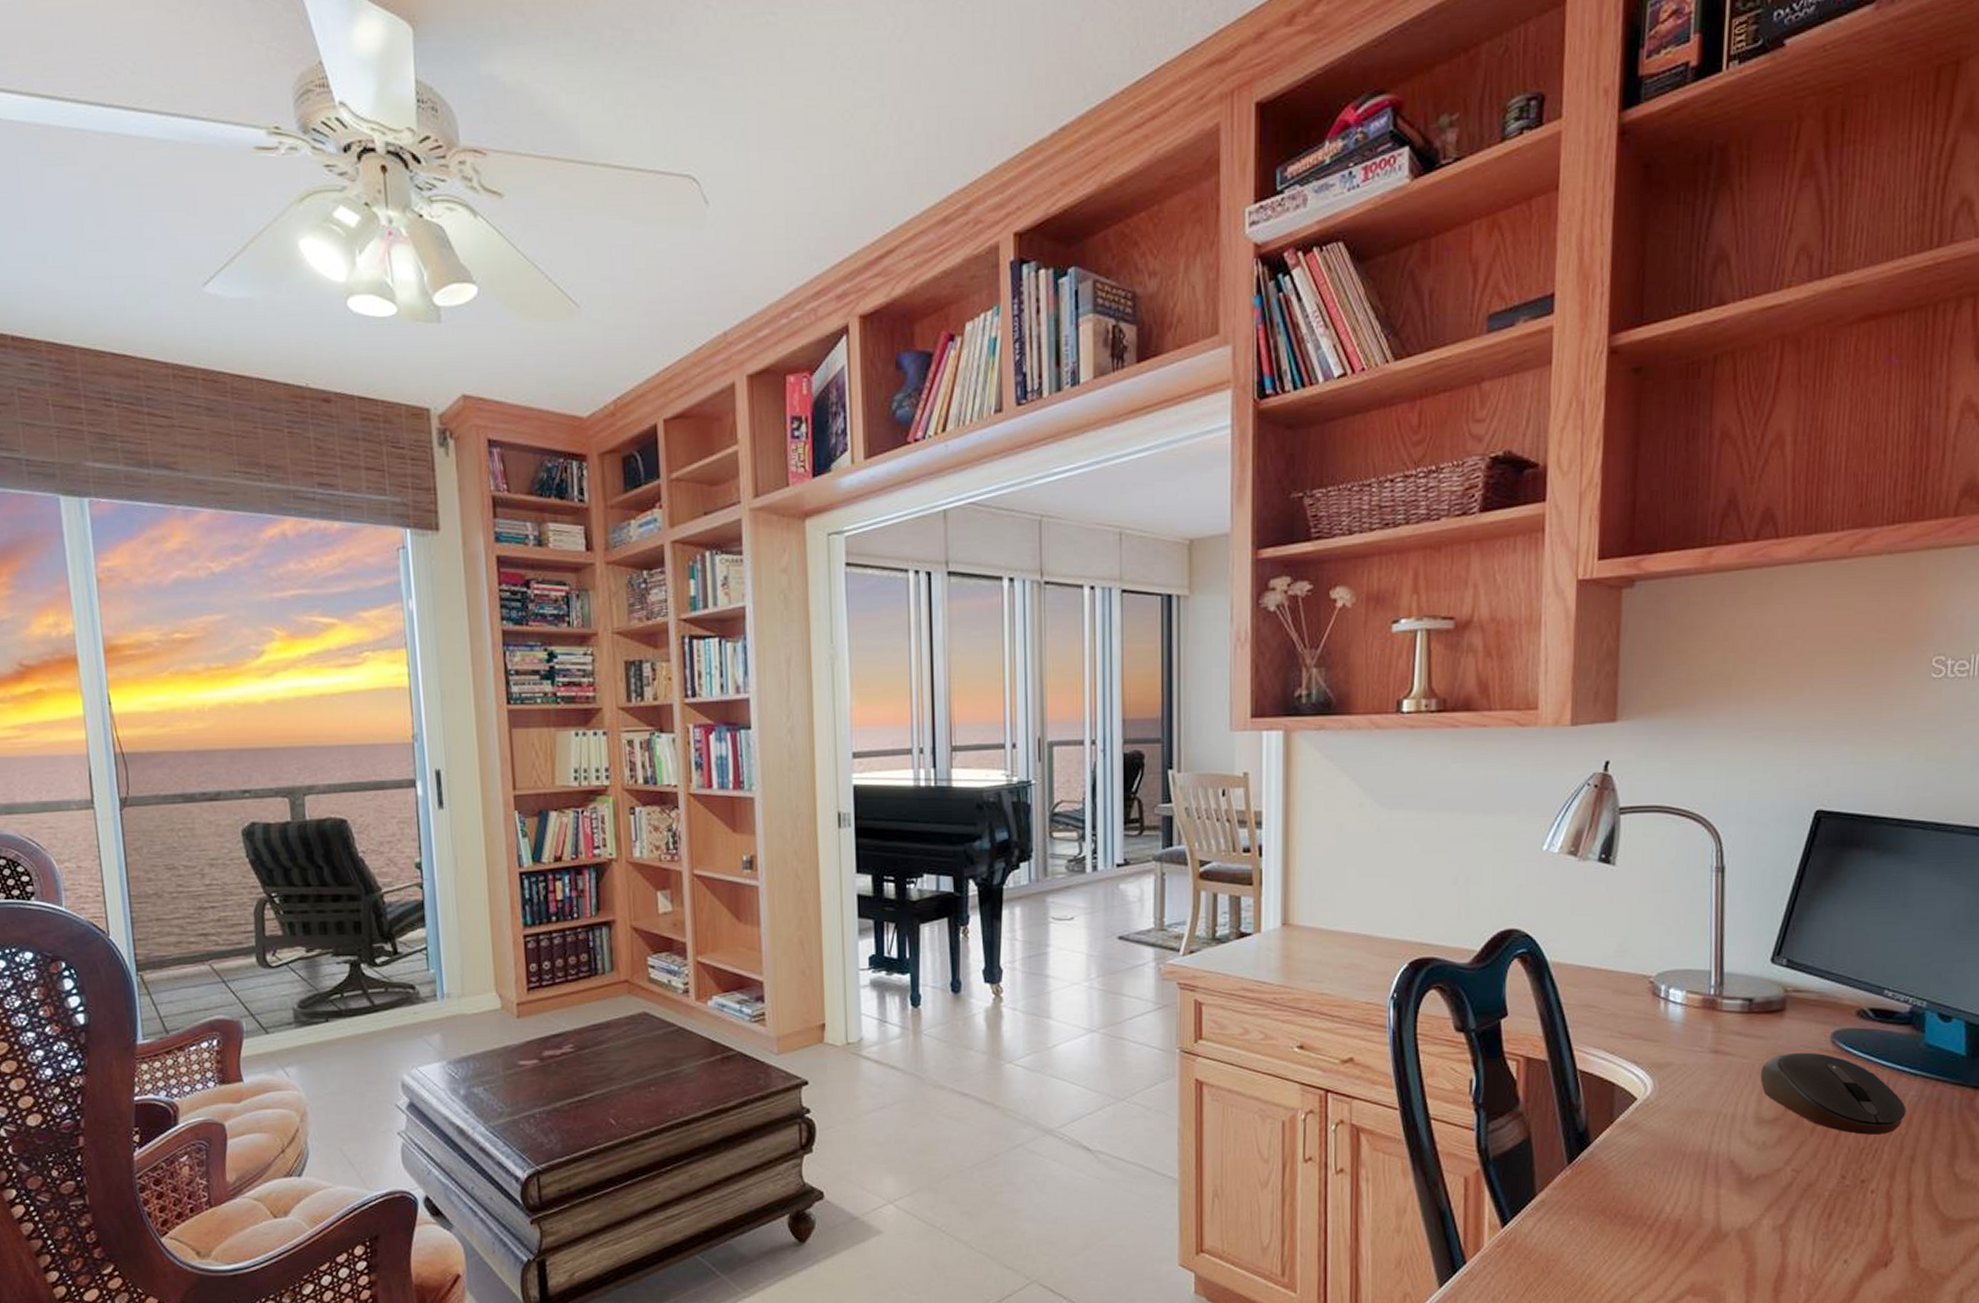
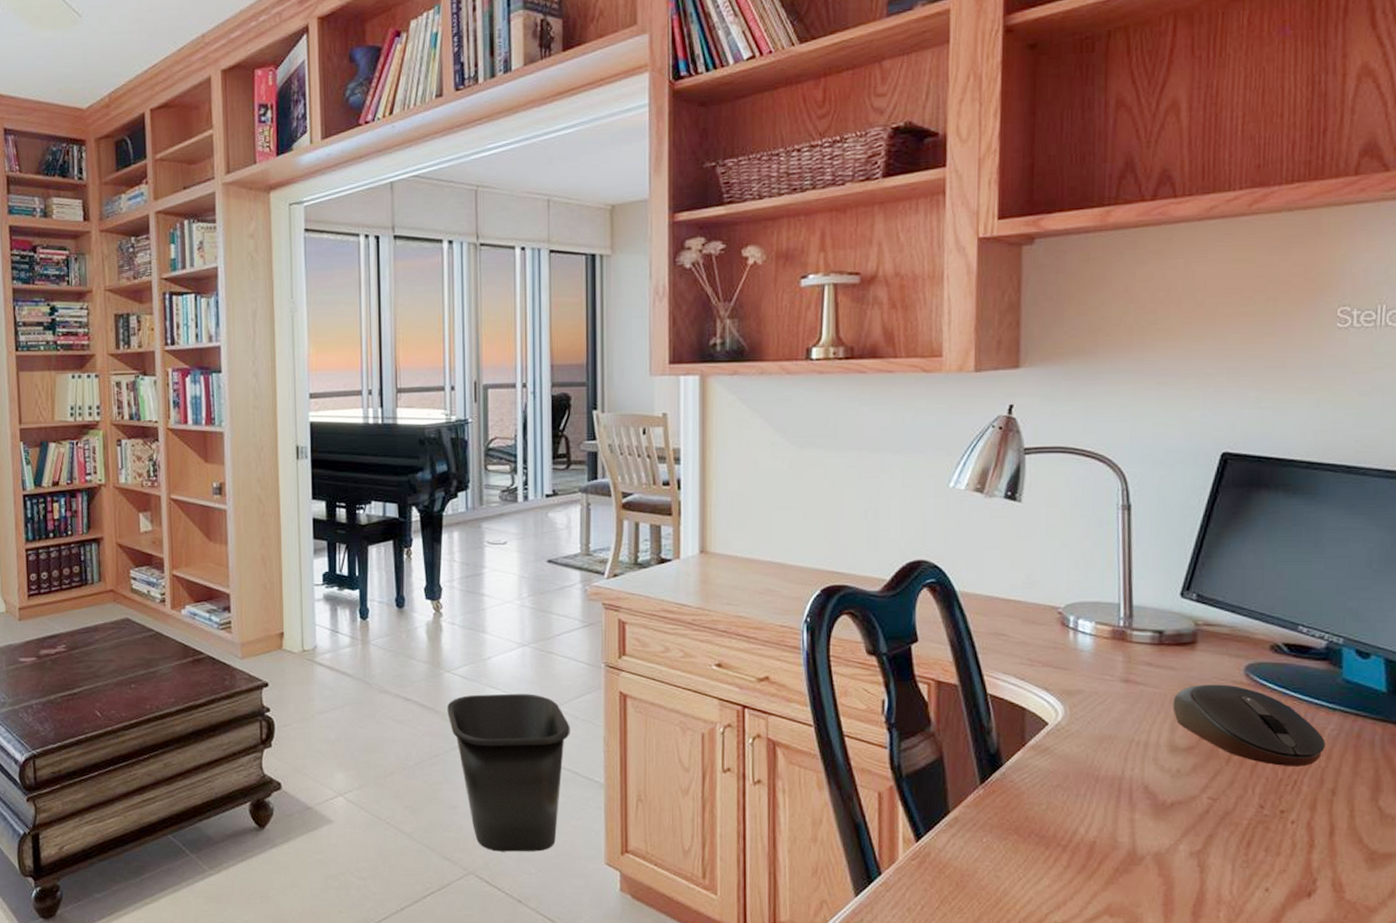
waste bin: none [1008,1084,1142,1257] -> present [447,693,570,852]

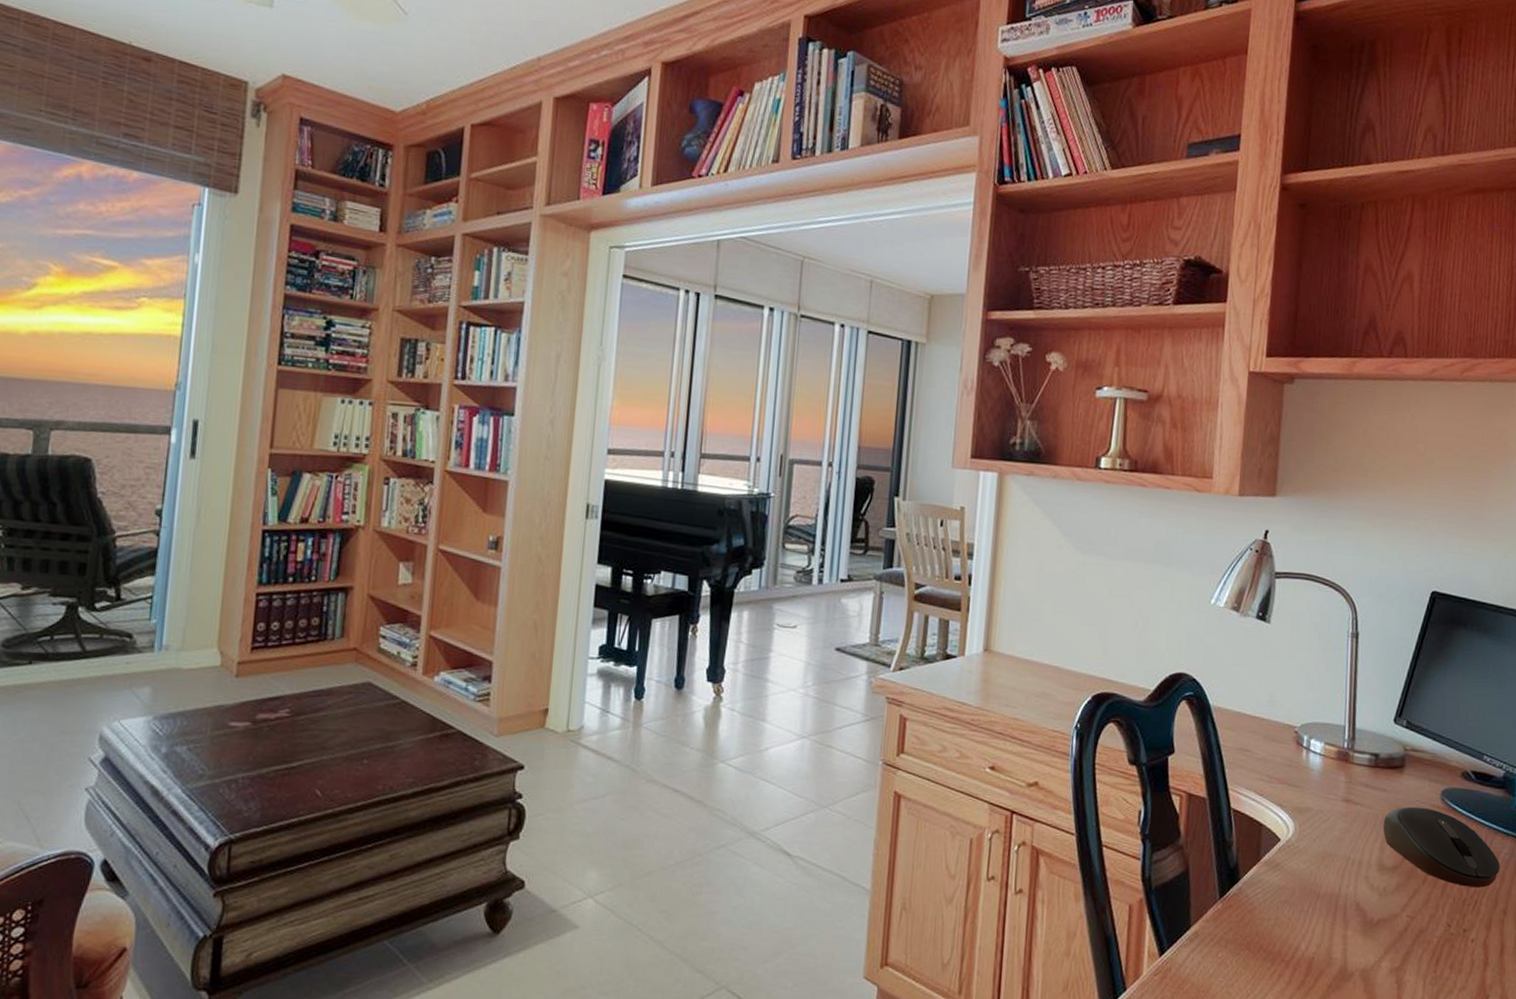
waste bin: present [447,693,570,852] -> none [716,788,842,964]

